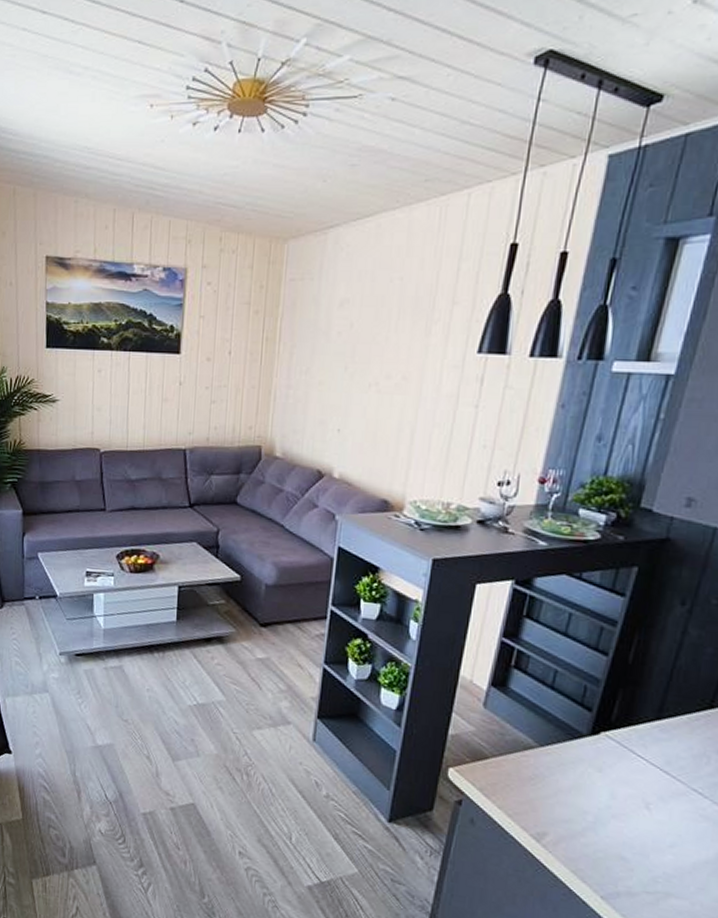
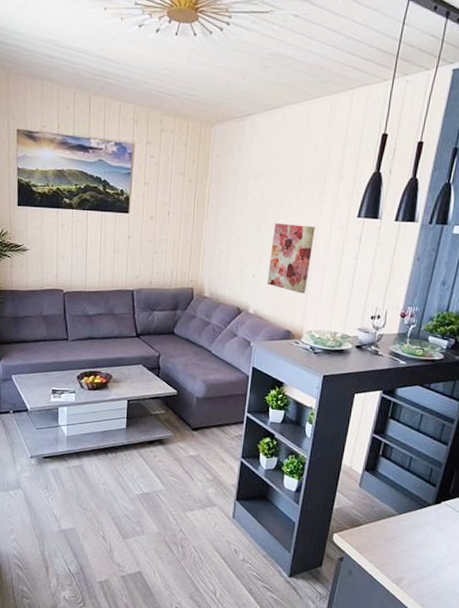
wall art: none [356,362,420,453] -> present [267,222,315,294]

